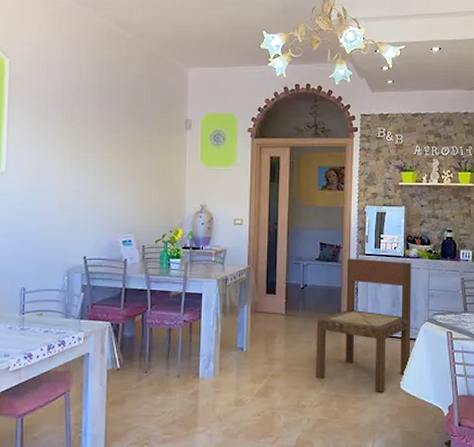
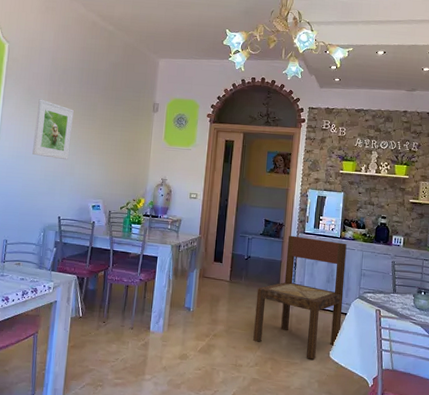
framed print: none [47,122,93,191] -> present [32,99,74,160]

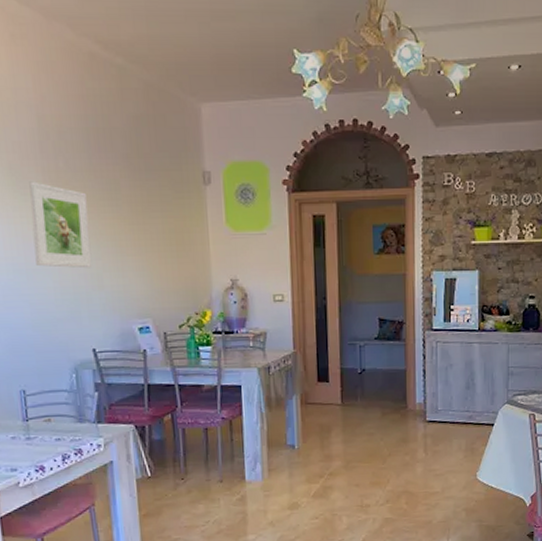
dining chair: present [253,235,347,360] -> none [378,335,488,485]

